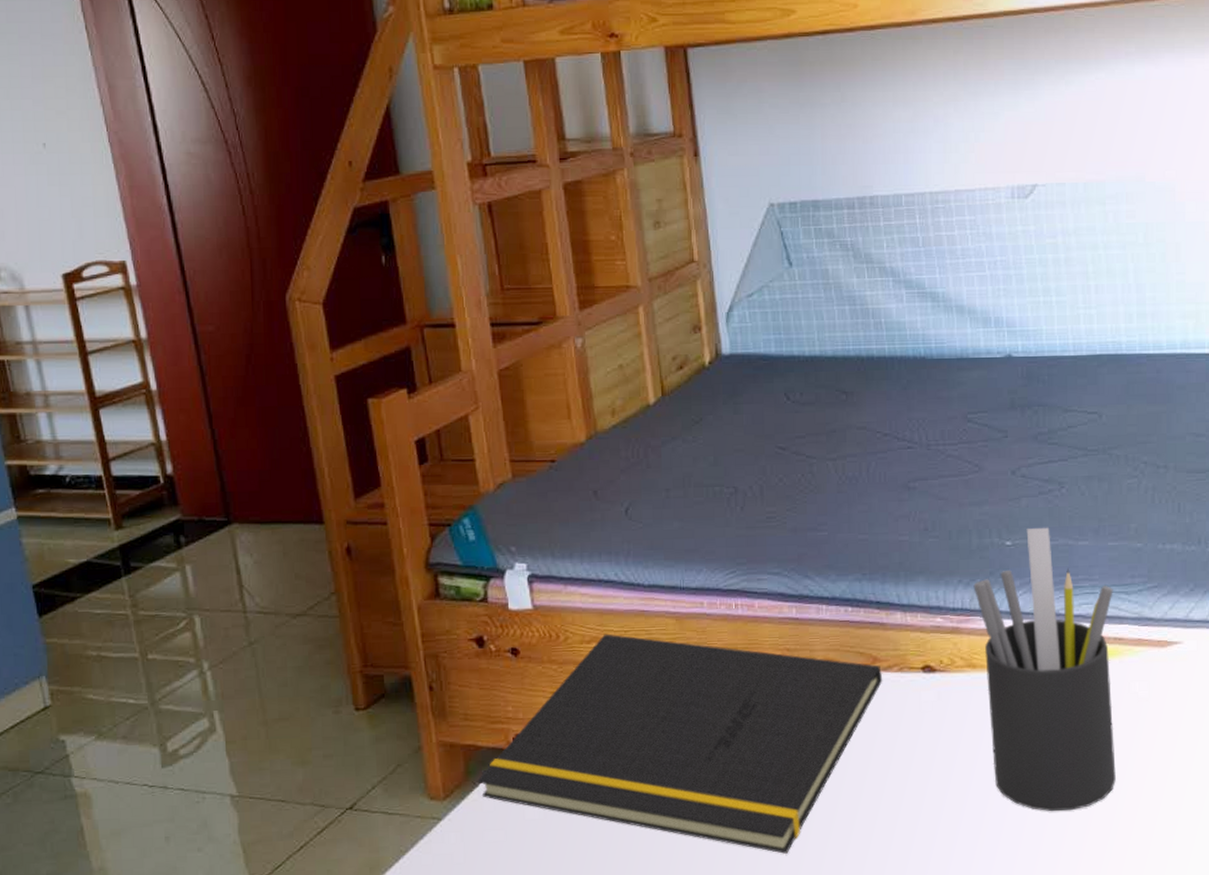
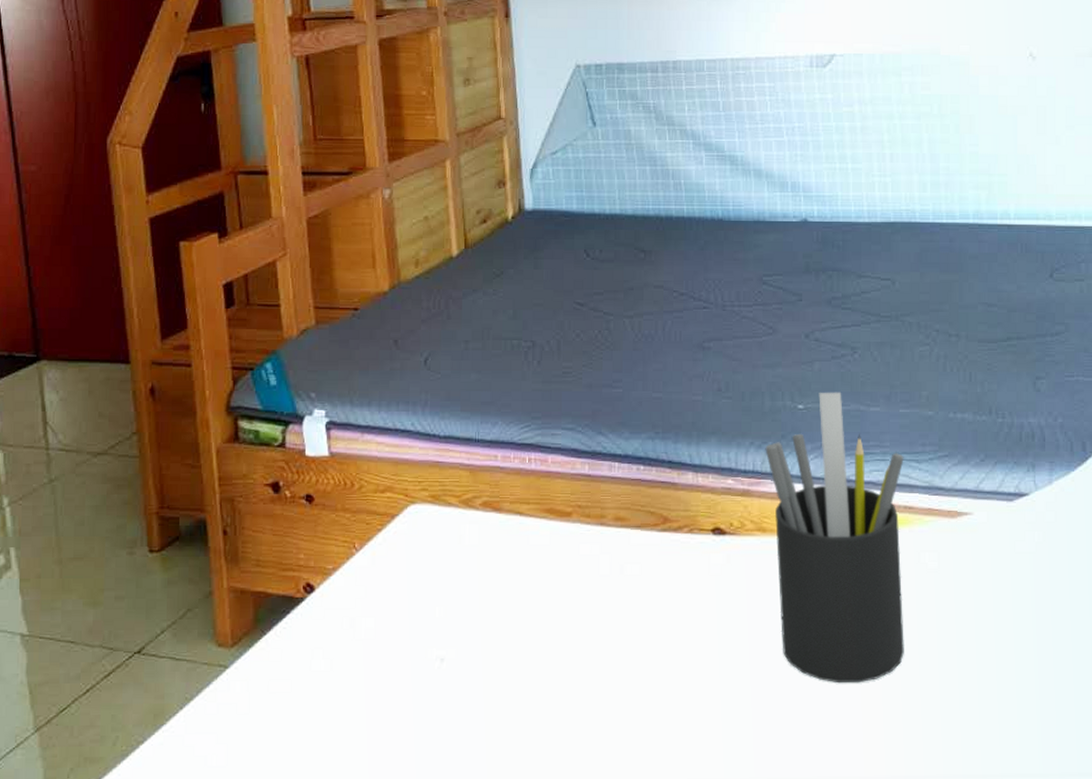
notepad: present [477,633,883,854] -> none [265,483,673,716]

